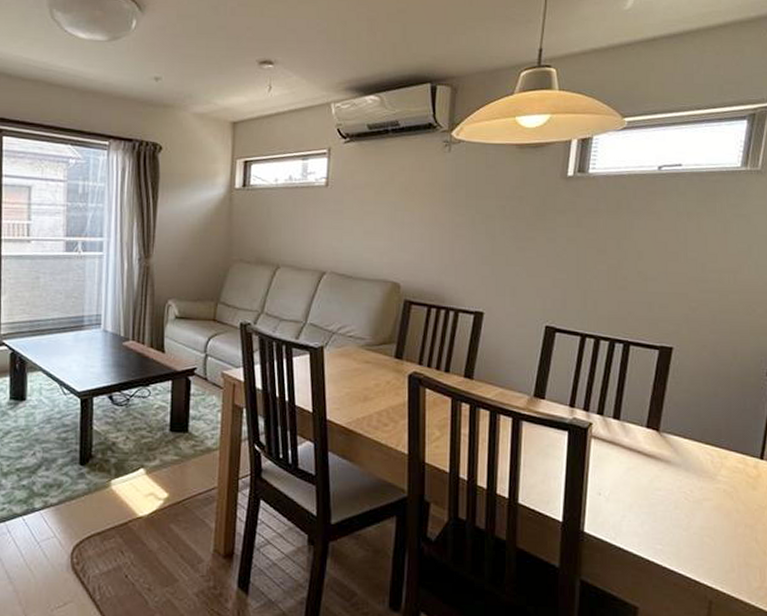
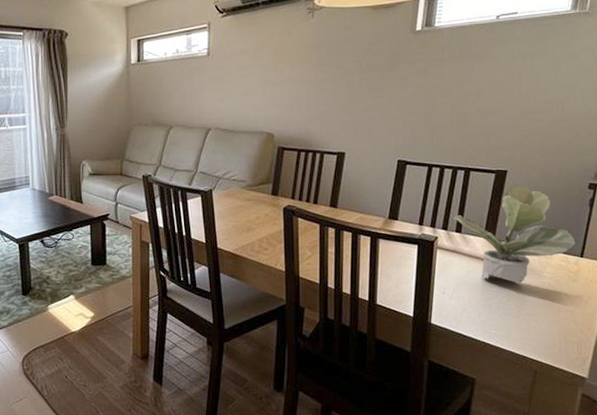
potted plant: none [610,366,754,486] -> present [453,185,575,283]

